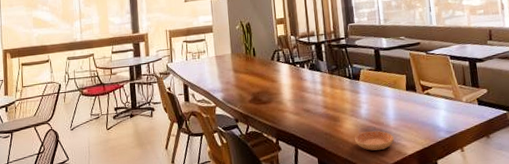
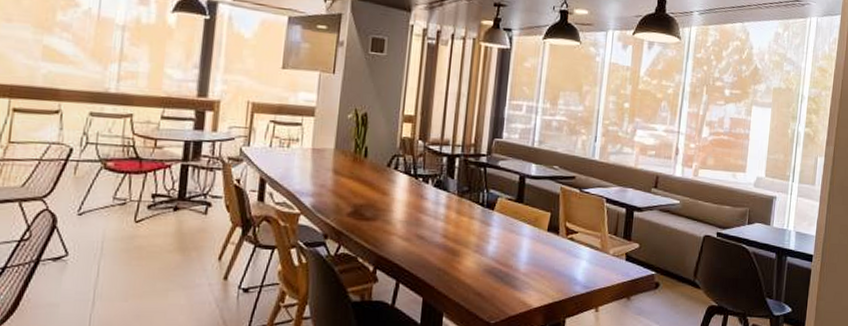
saucer: present [355,130,395,151] -> none [473,273,522,298]

